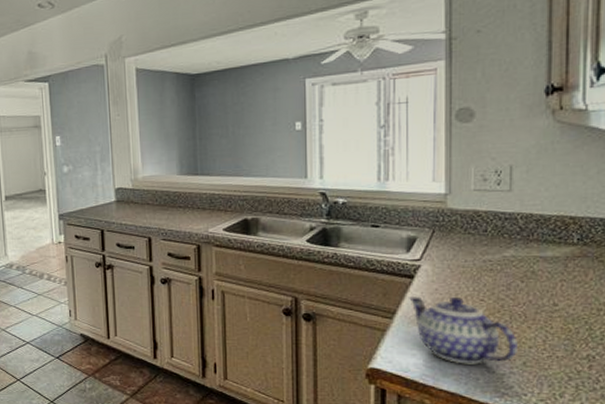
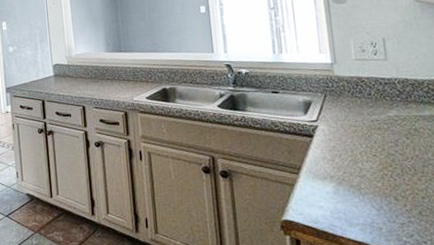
teapot: present [408,295,519,364] -> none [310,152,414,215]

